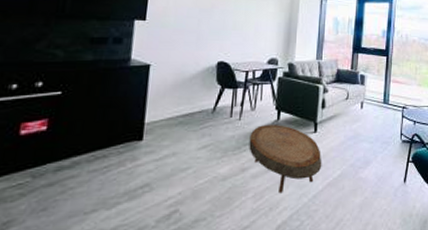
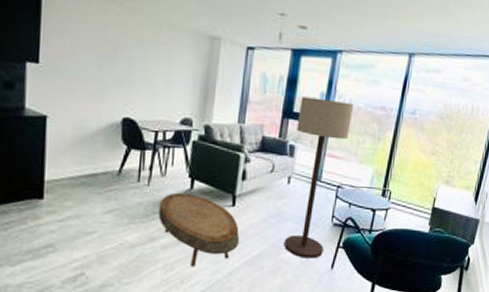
floor lamp: none [361,34,410,175] -> present [283,96,354,259]

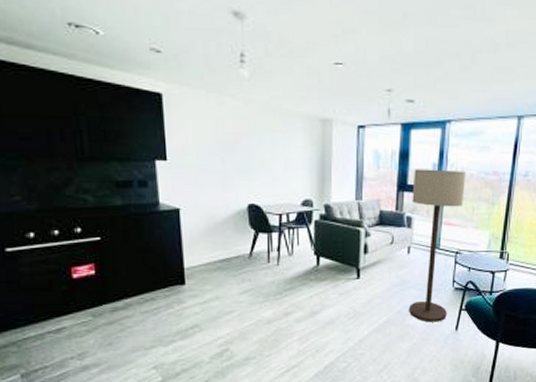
coffee table: present [158,193,240,267] -> none [290,270,367,337]

